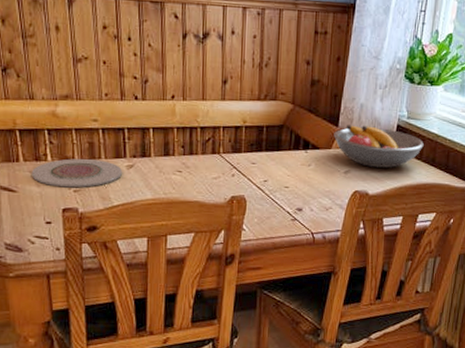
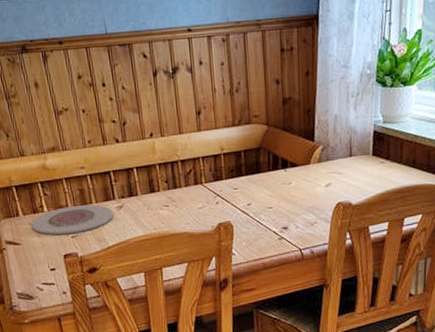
fruit bowl: present [334,125,424,169] -> none [311,136,403,177]

